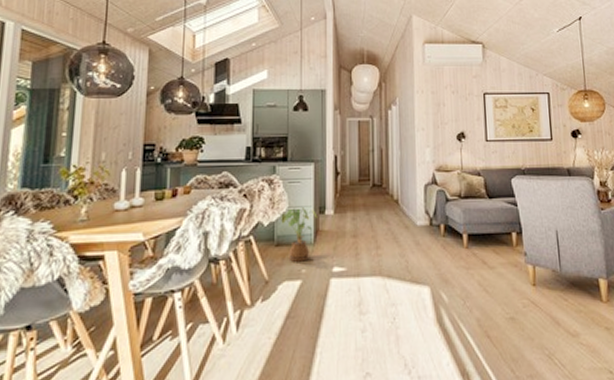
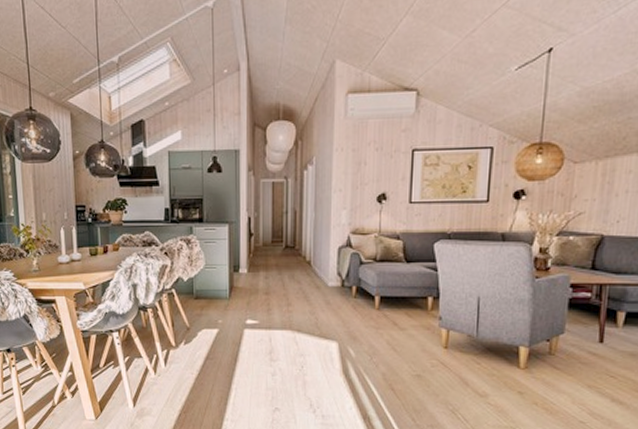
house plant: present [278,207,318,262] -> none [196,266,232,313]

